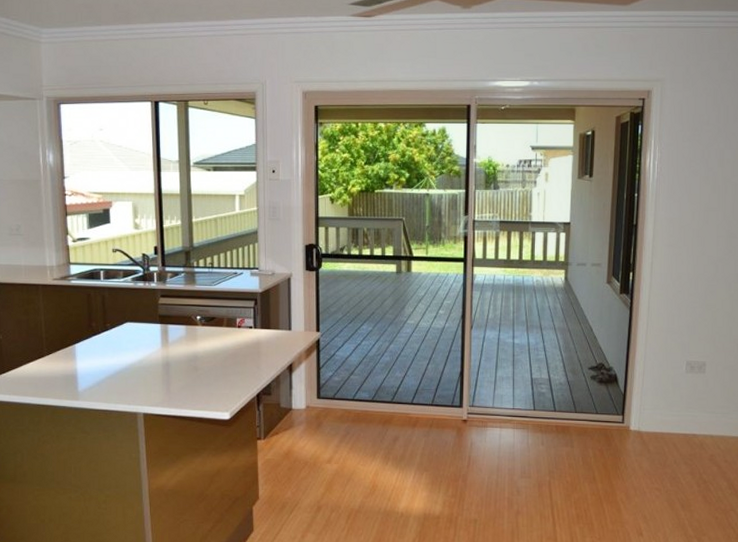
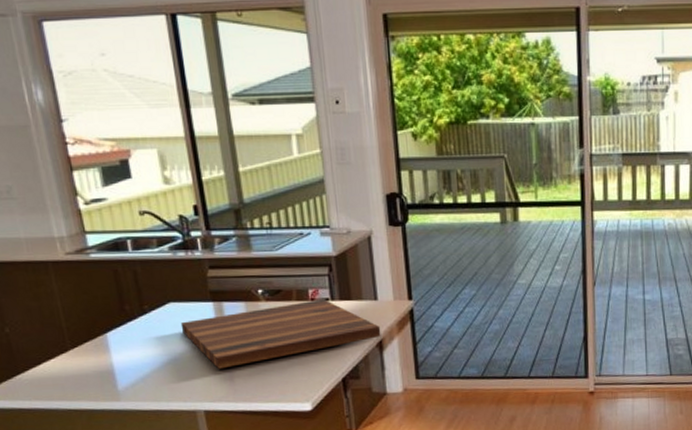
cutting board: none [133,327,292,379] -> present [180,299,381,369]

